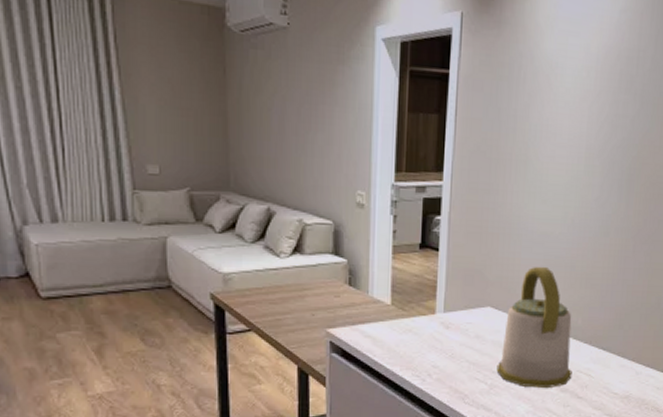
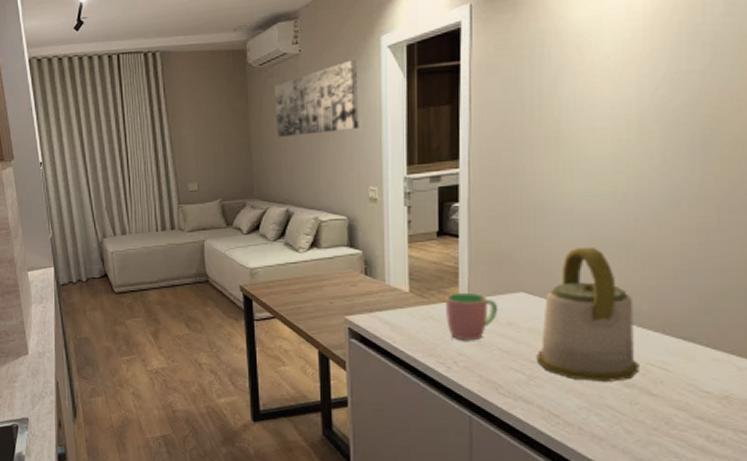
wall art: none [257,46,351,126] -> present [274,59,359,137]
cup: none [423,305,469,353] -> present [444,292,499,341]

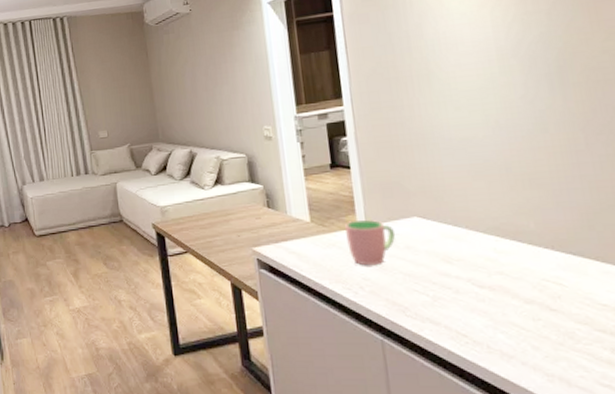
wall art: present [274,59,359,137] -> none [170,15,249,86]
kettle: present [536,246,640,383] -> none [437,171,537,301]

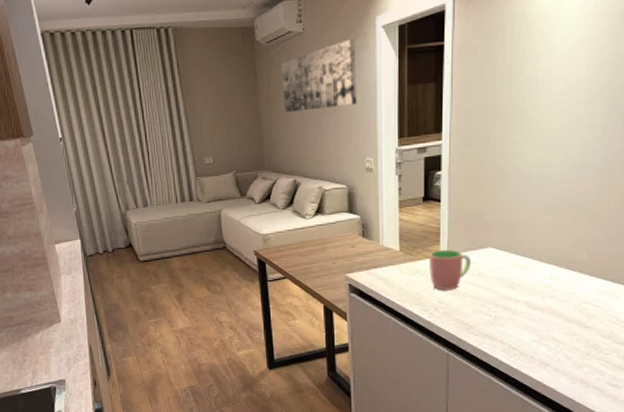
wall art: none [170,15,249,86] -> present [281,39,357,112]

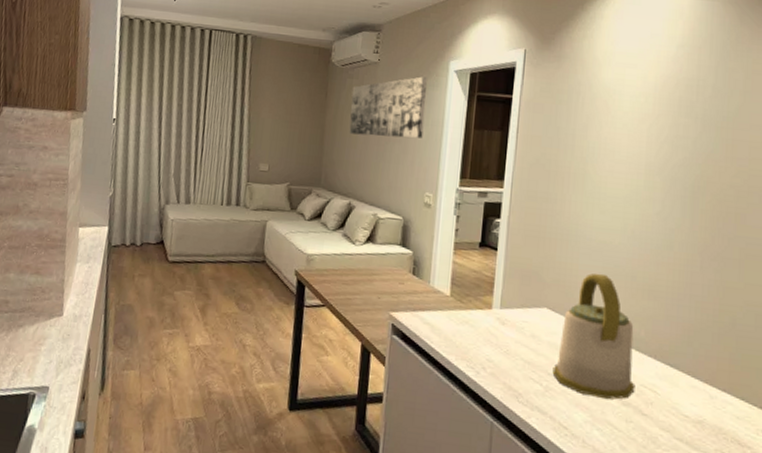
cup: present [428,249,472,291] -> none [479,301,525,349]
kettle: none [500,207,578,320] -> present [552,273,635,400]

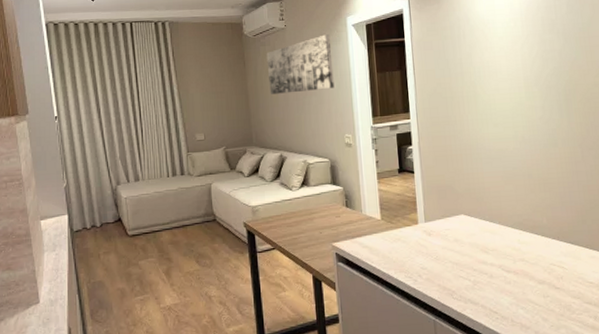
kettle: present [552,273,635,400] -> none [477,177,547,282]

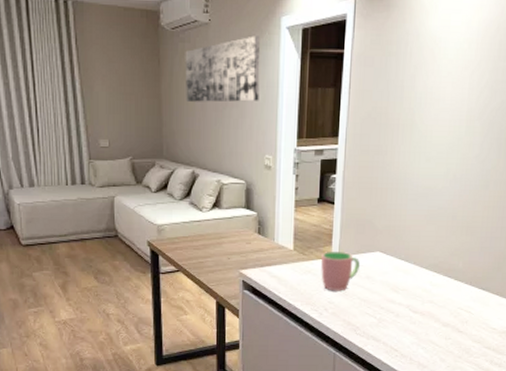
cup: none [408,217,448,257] -> present [320,251,361,291]

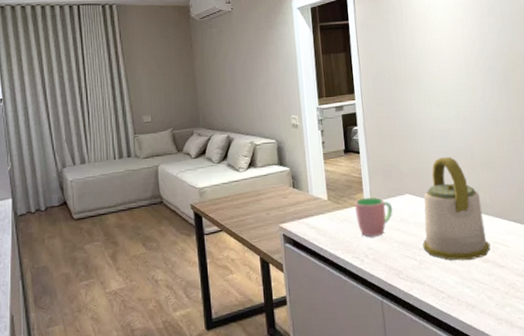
wall art: present [185,36,260,102] -> none [213,17,281,76]
kettle: none [385,216,454,323] -> present [422,156,491,261]

